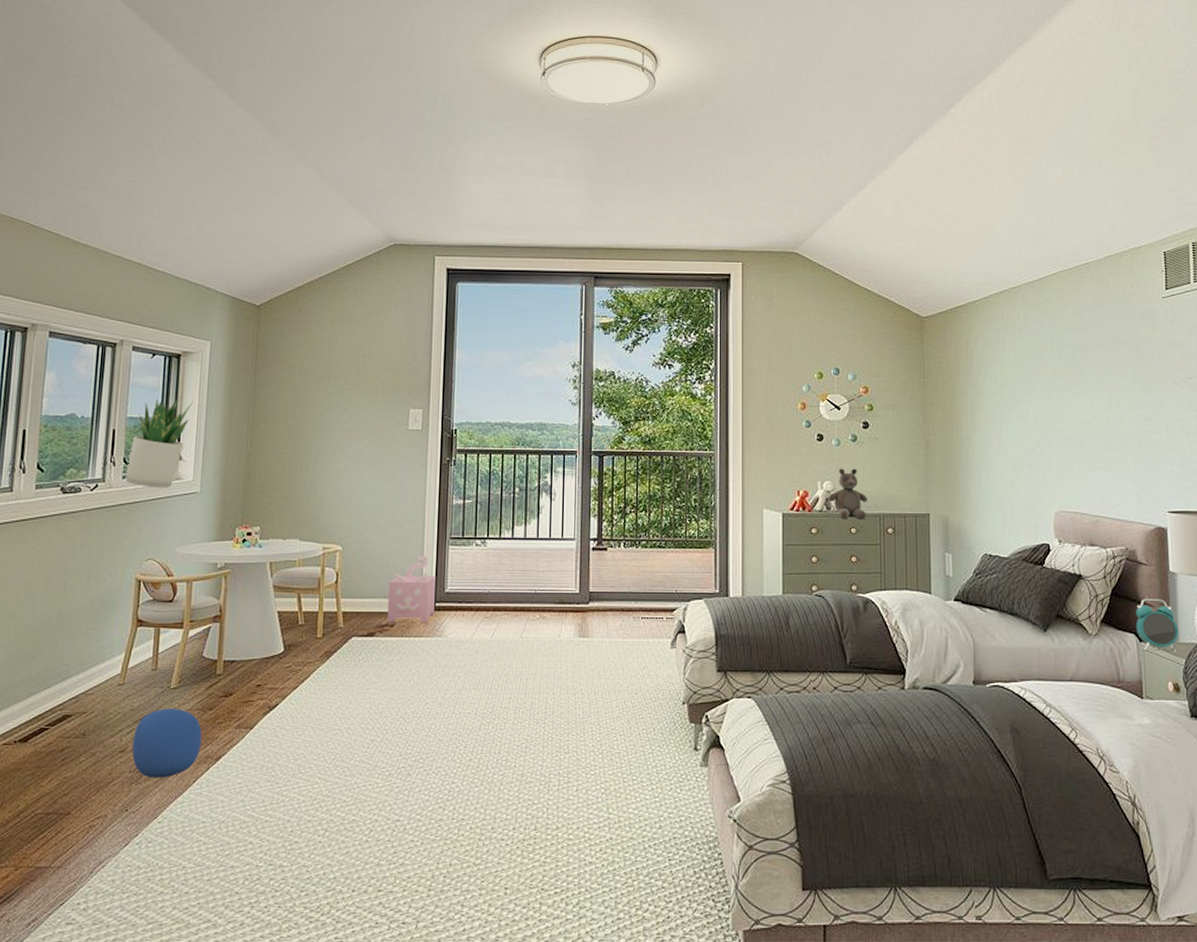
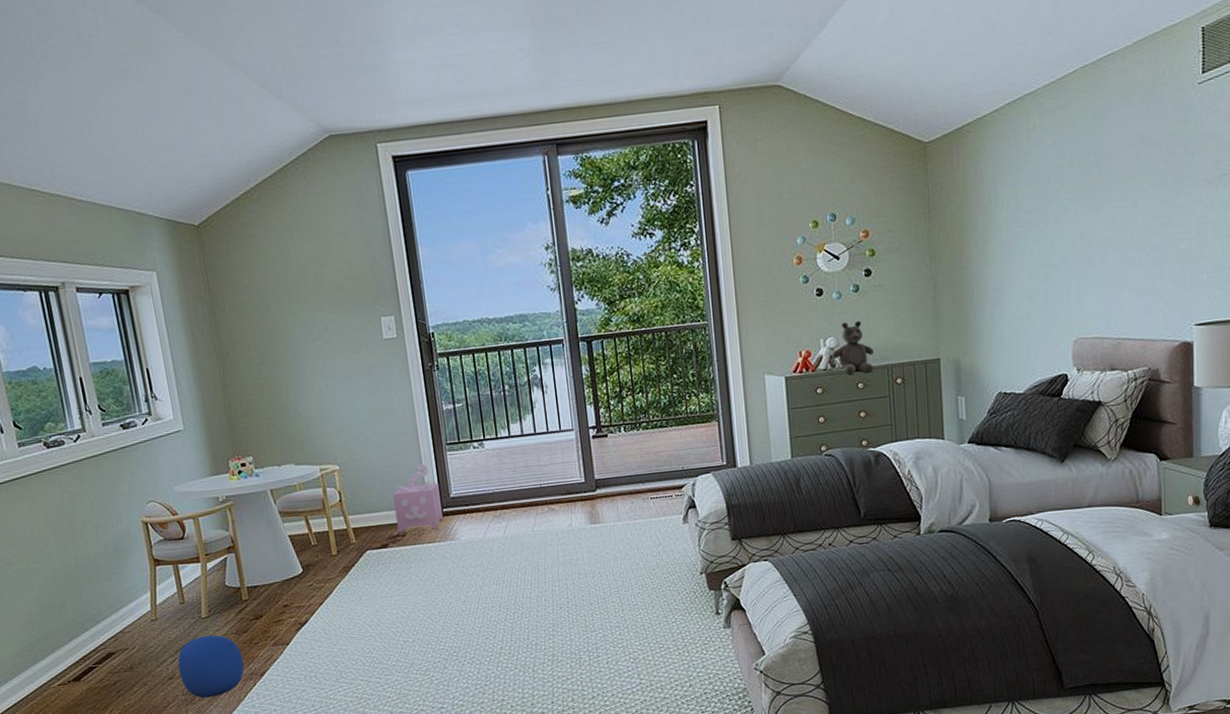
planter: present [125,397,194,488] -> none [101,335,156,432]
alarm clock: present [1135,599,1179,653] -> none [1156,416,1201,468]

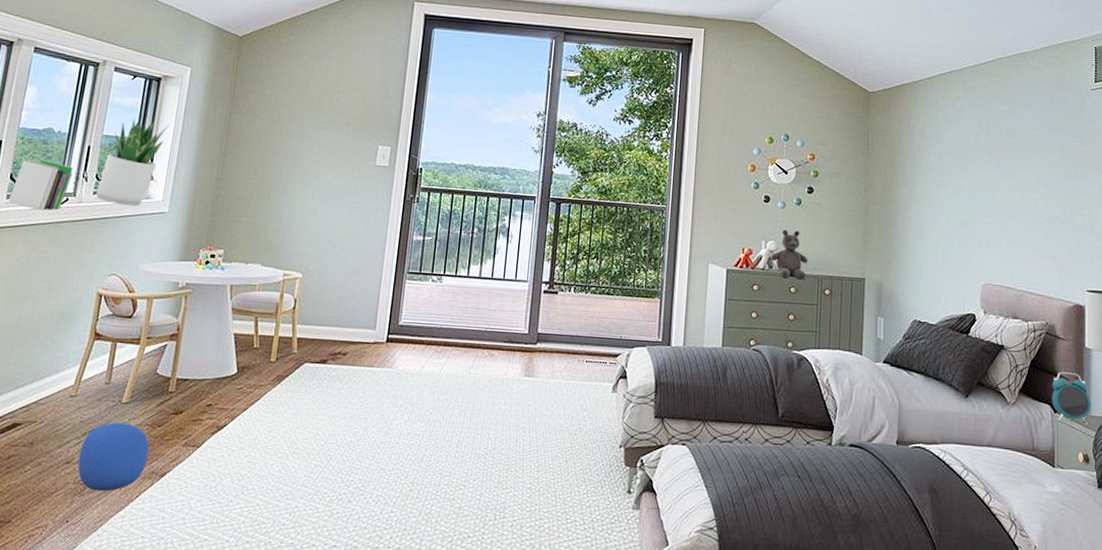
books: none [19,400,76,453] -> present [8,160,73,211]
planter: none [101,335,156,432] -> present [96,119,170,206]
toy box: present [392,464,444,533] -> none [340,287,391,354]
alarm clock: none [1156,416,1201,468] -> present [1051,372,1091,426]

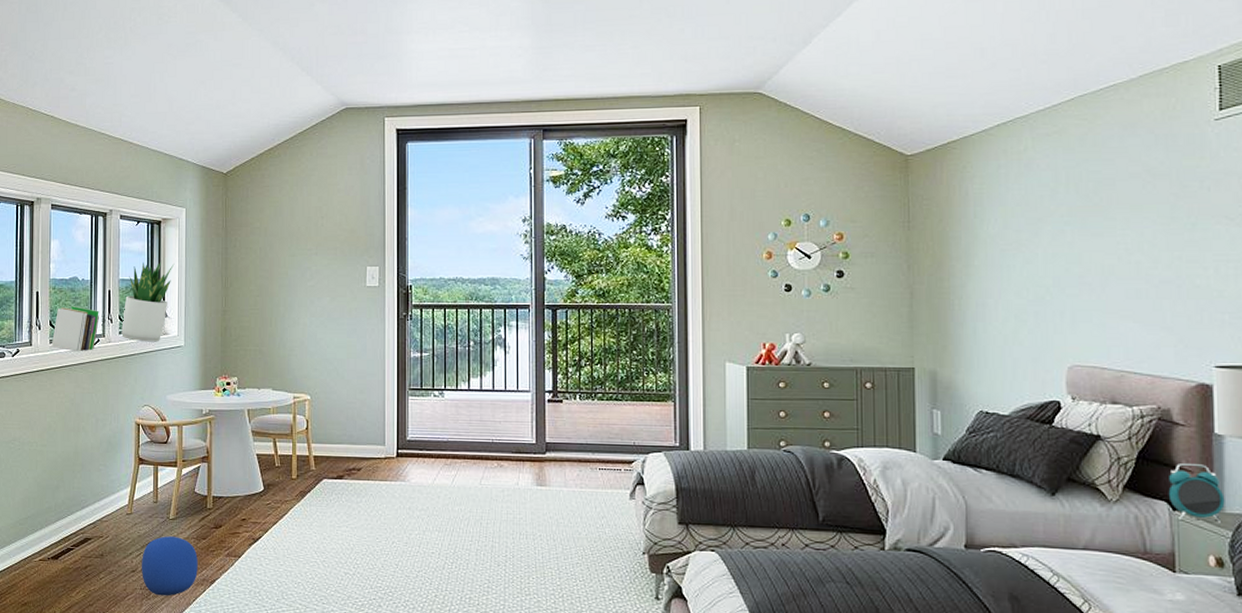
stuffed animal: present [770,229,809,280] -> none [797,320,843,373]

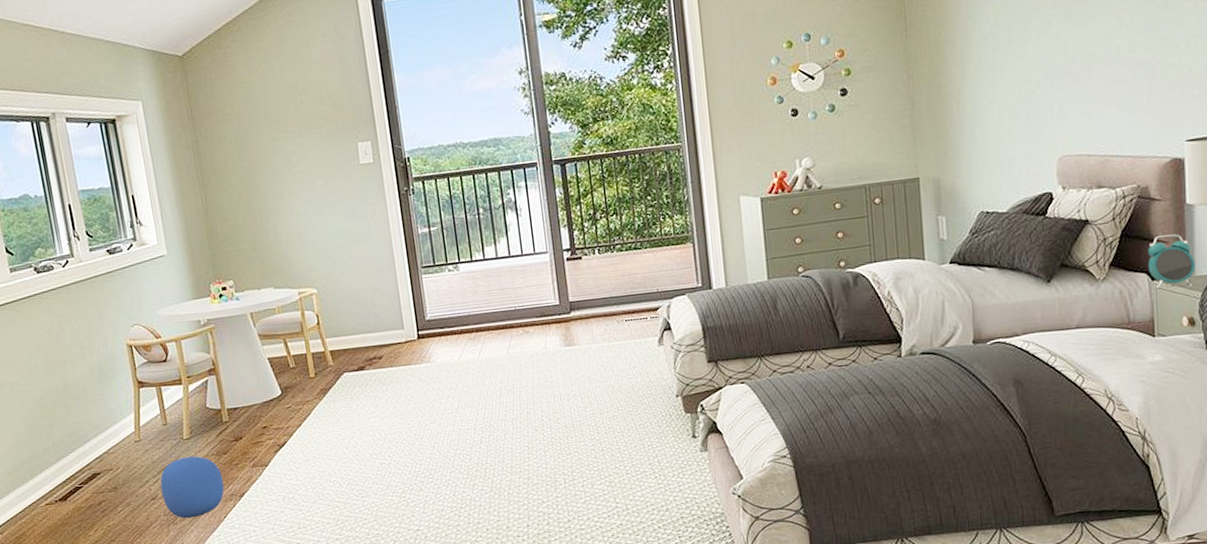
books: present [51,306,99,352] -> none [11,227,64,278]
planter: present [121,260,175,342] -> none [89,163,141,257]

